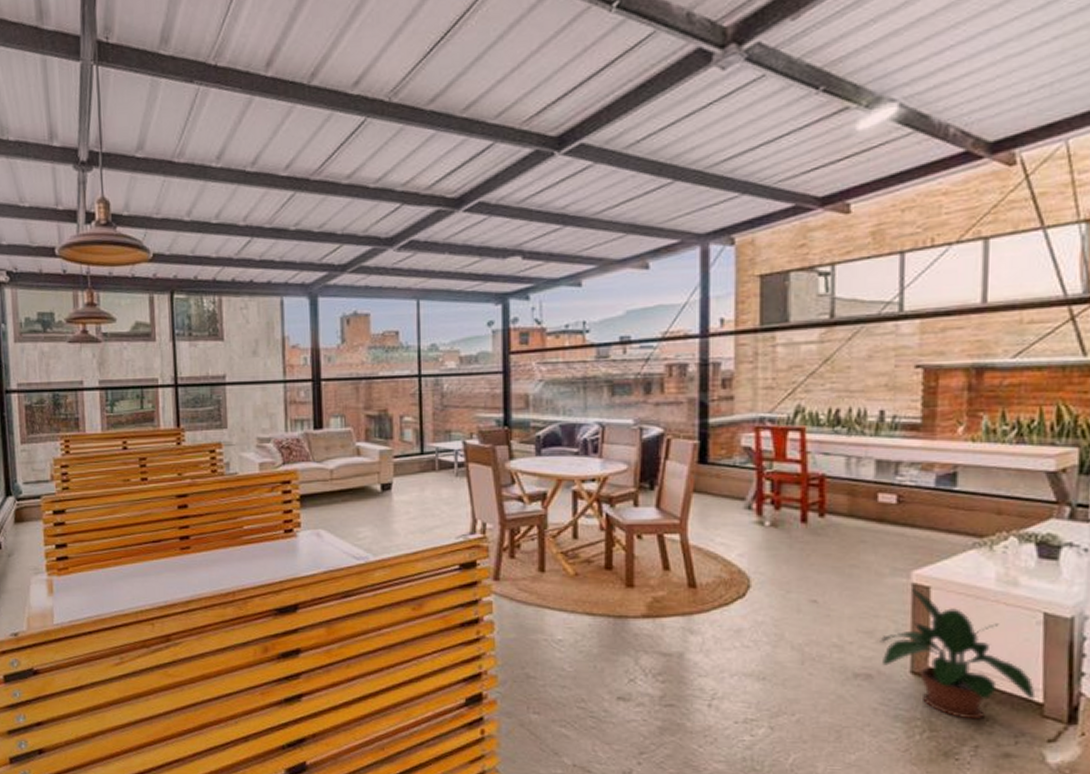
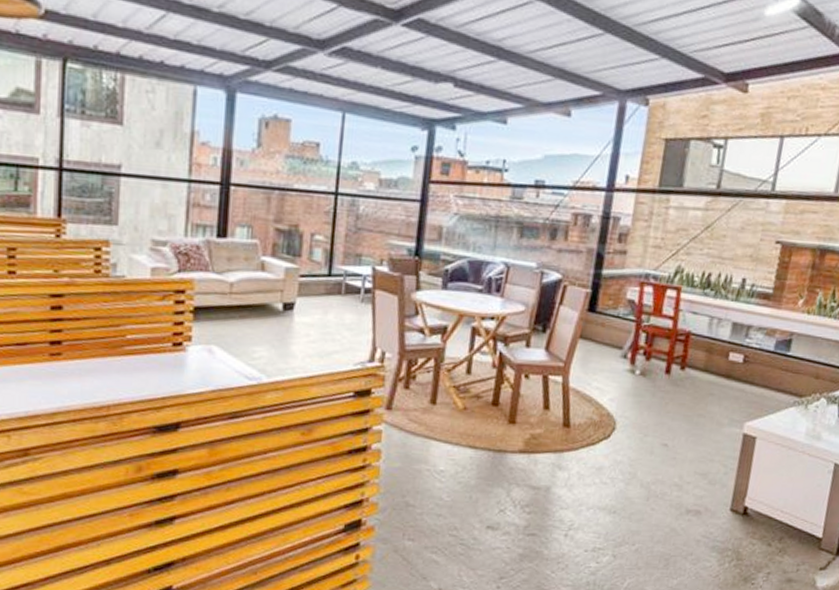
potted plant: present [880,589,1034,720] -> none [710,438,818,551]

